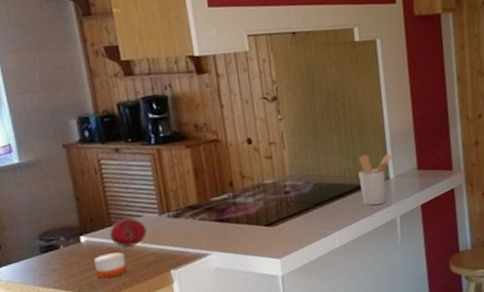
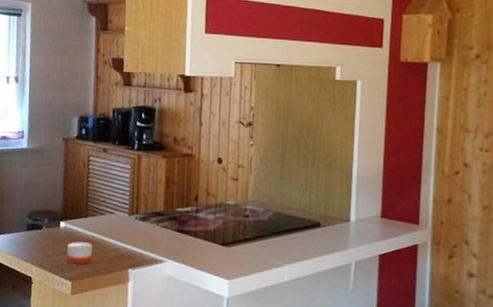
fruit: present [109,218,147,247] -> none [84,213,116,239]
utensil holder: present [358,153,394,206] -> none [318,192,358,246]

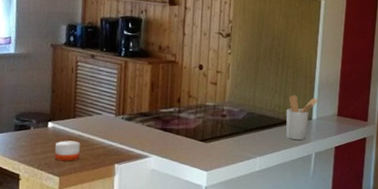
utensil holder: none [318,192,358,246] -> present [286,95,319,141]

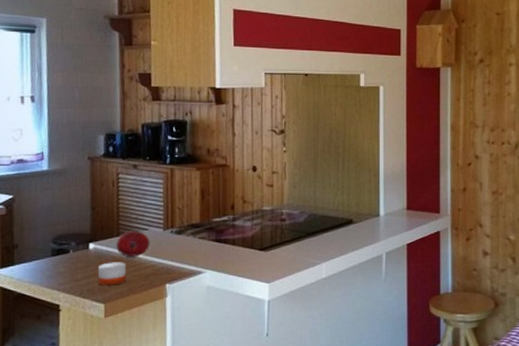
fruit: none [72,114,103,138] -> present [116,230,150,258]
utensil holder: present [286,95,319,141] -> none [351,191,385,241]

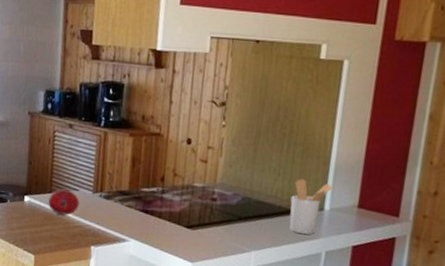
candle: present [98,259,127,286] -> none [30,214,56,240]
utensil holder: none [351,191,385,241] -> present [289,178,334,235]

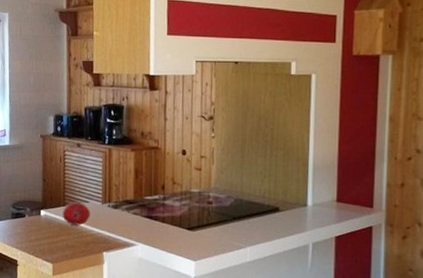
utensil holder: present [289,178,334,235] -> none [277,179,314,229]

